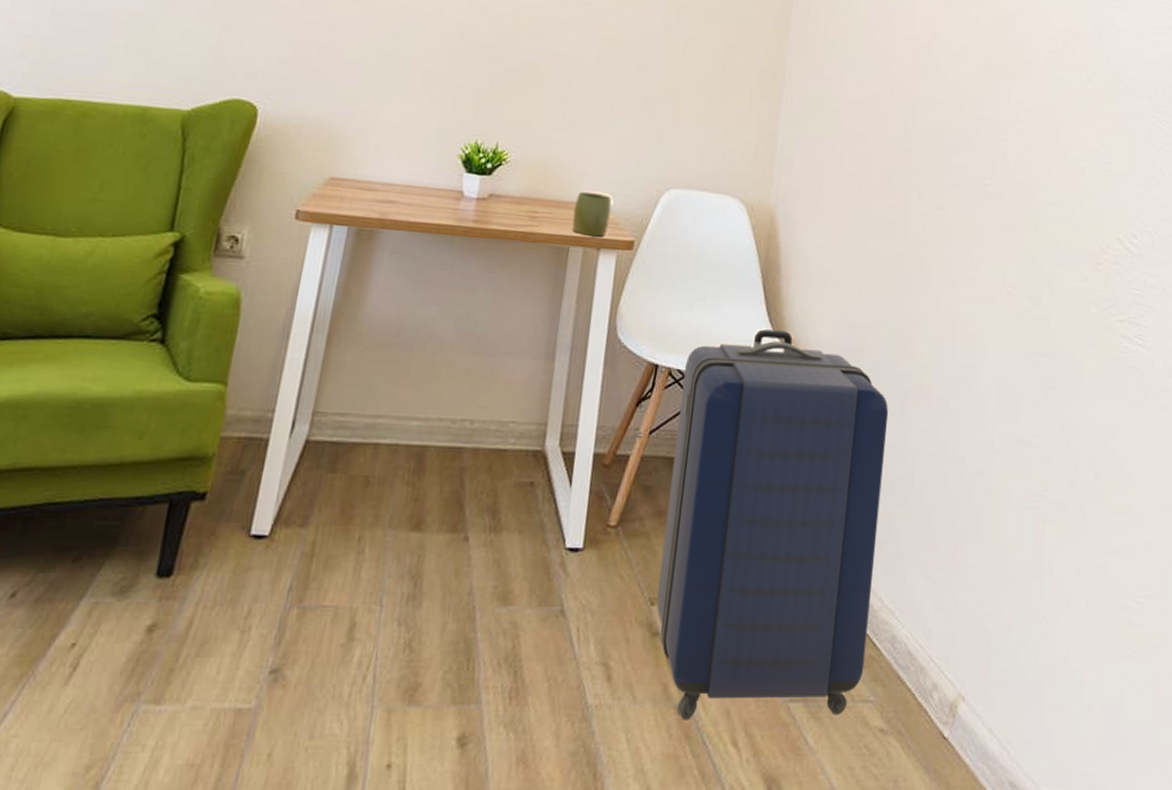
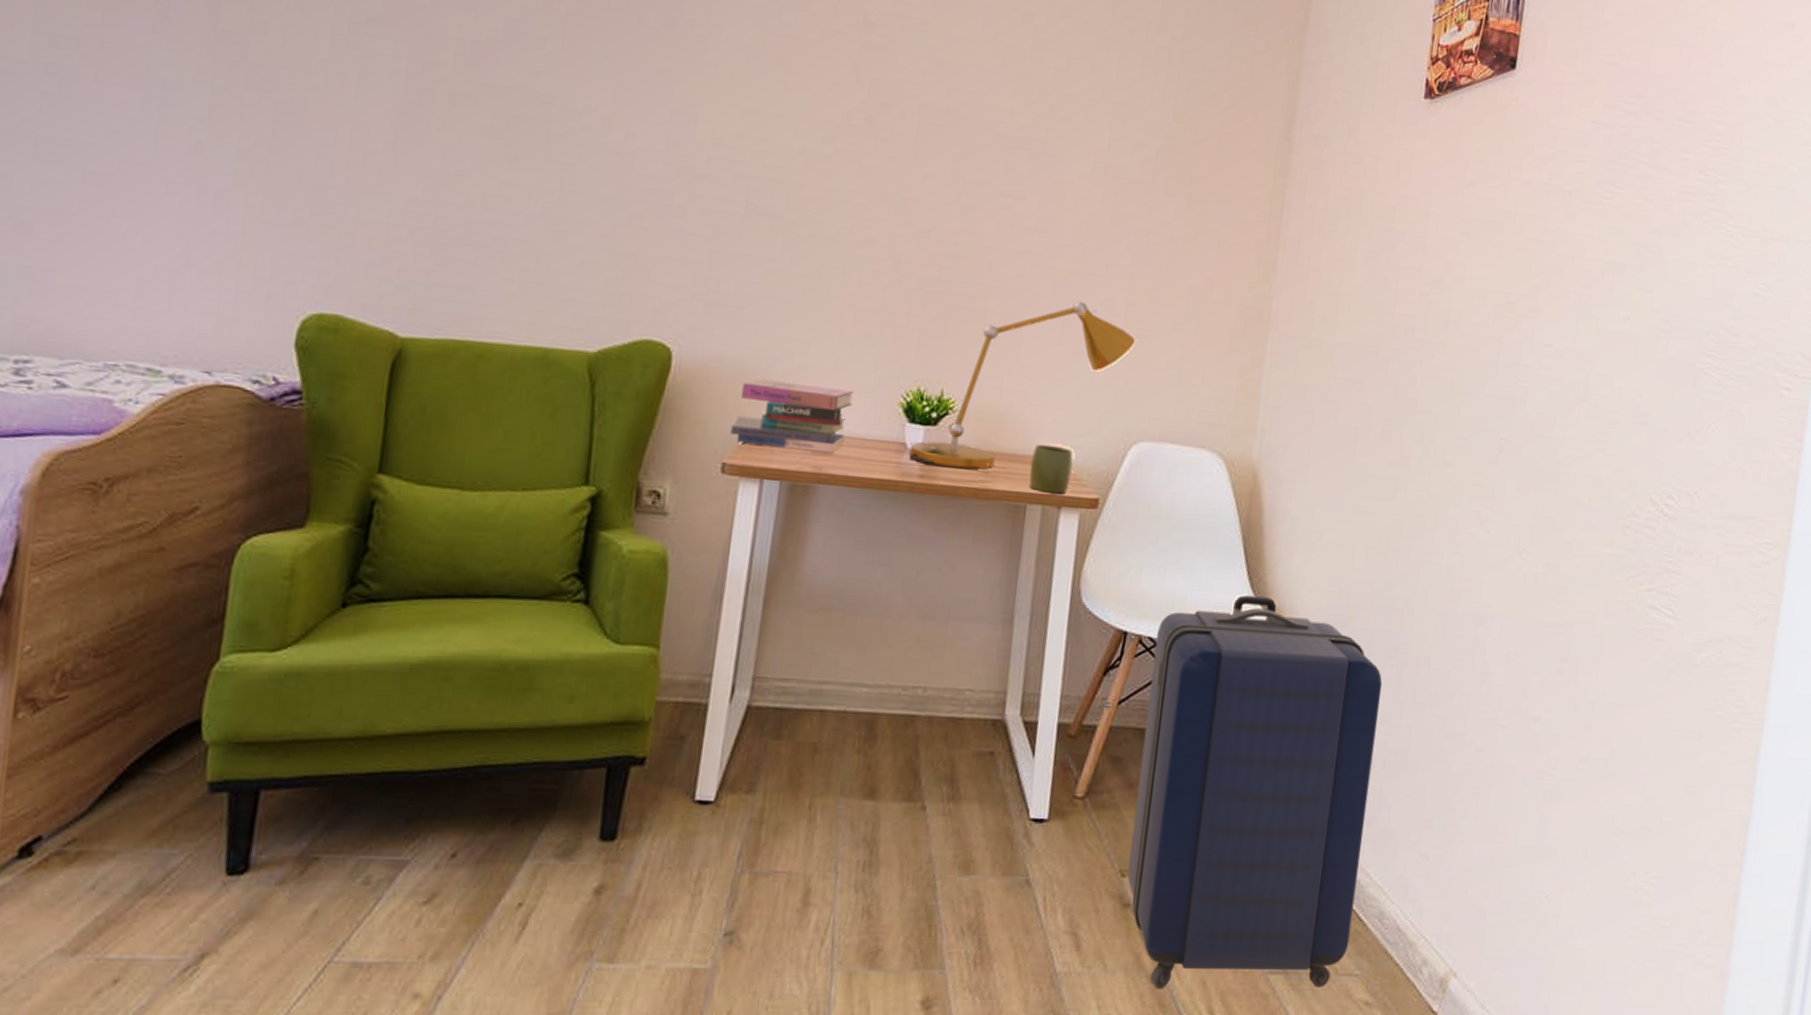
books: none [306,134,418,201] -> present [730,379,853,453]
desk lamp: none [465,65,668,215] -> present [908,301,1136,469]

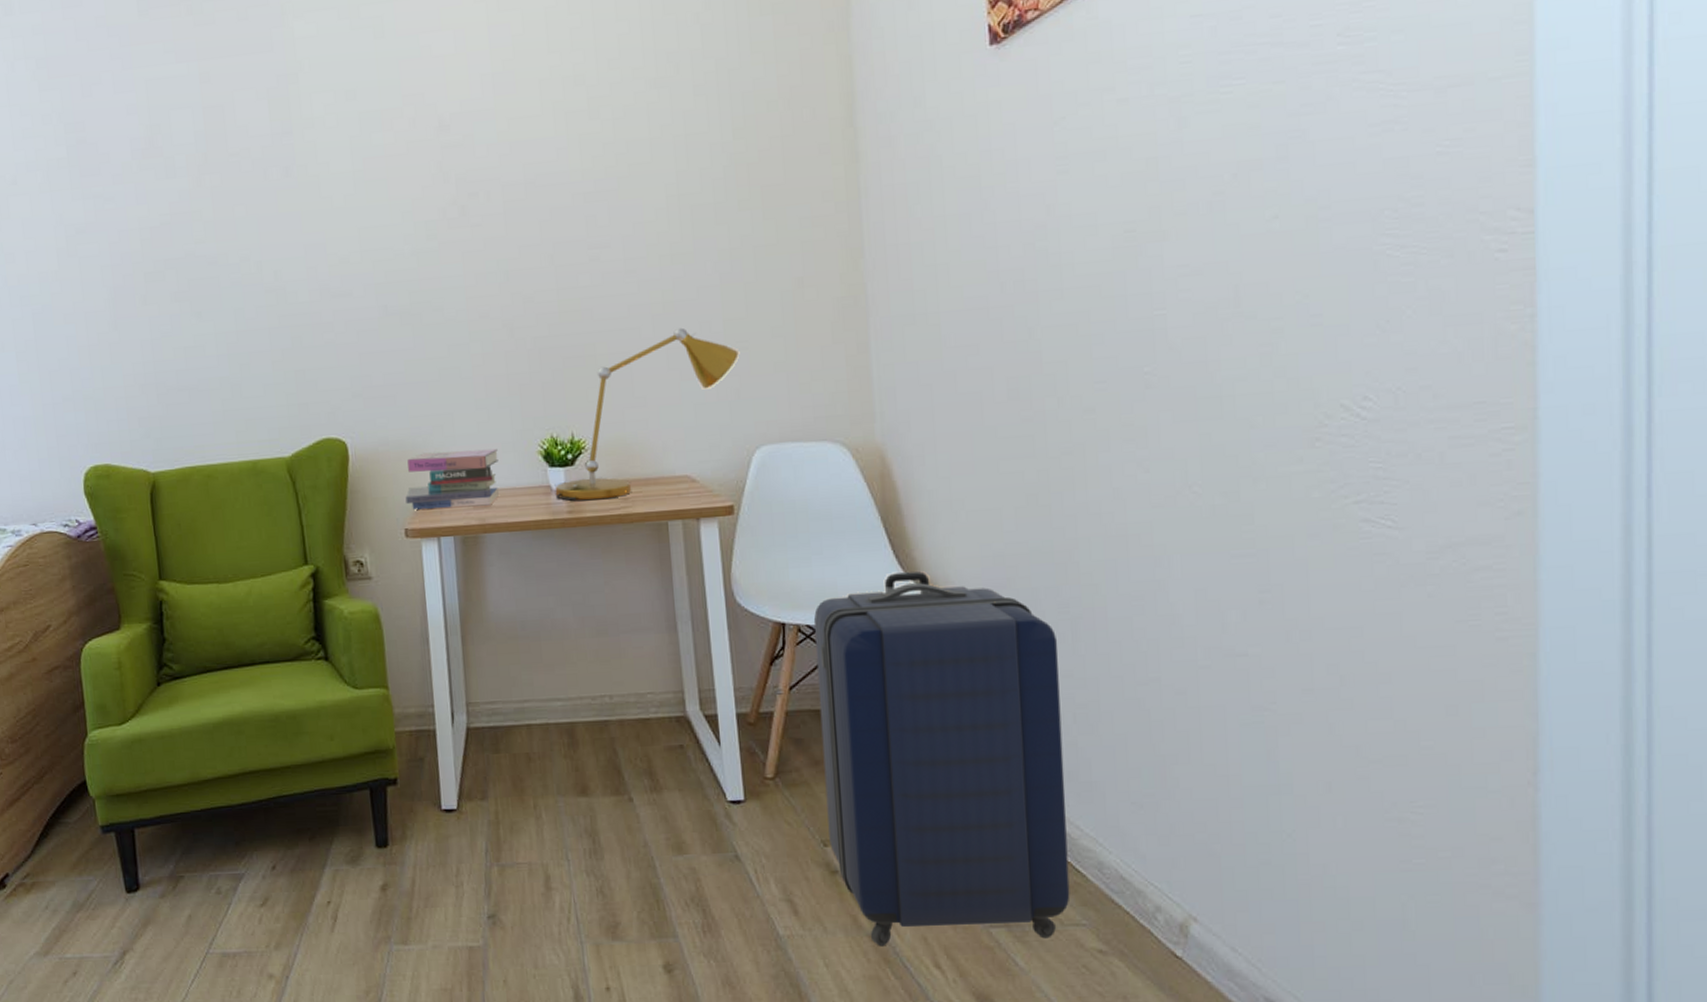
mug: present [1029,444,1073,494] -> none [663,464,704,508]

